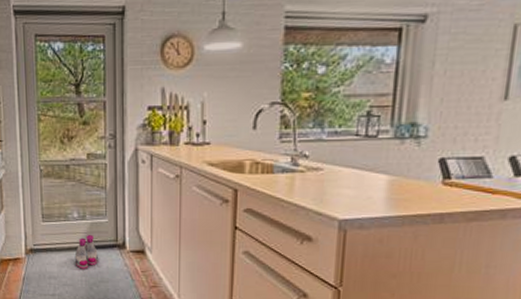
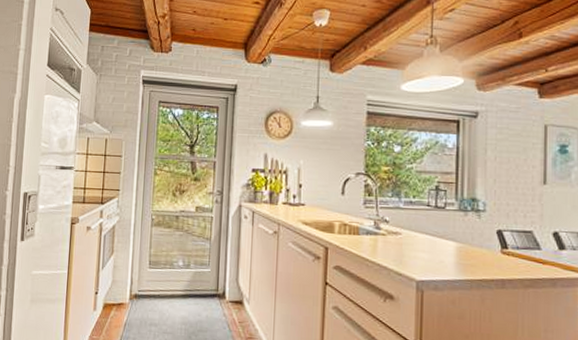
boots: present [74,235,98,269] -> none [176,283,199,318]

